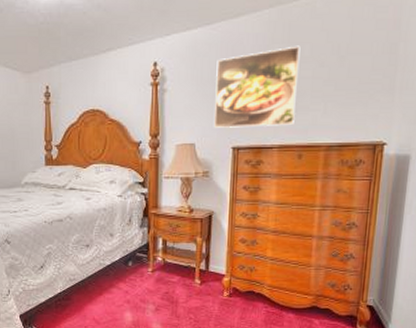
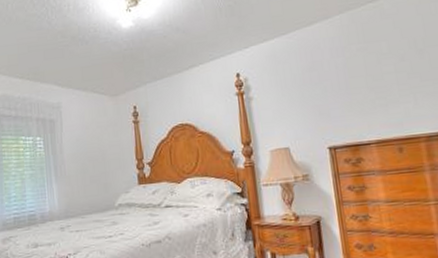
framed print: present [213,45,301,128] -> none [298,44,387,130]

